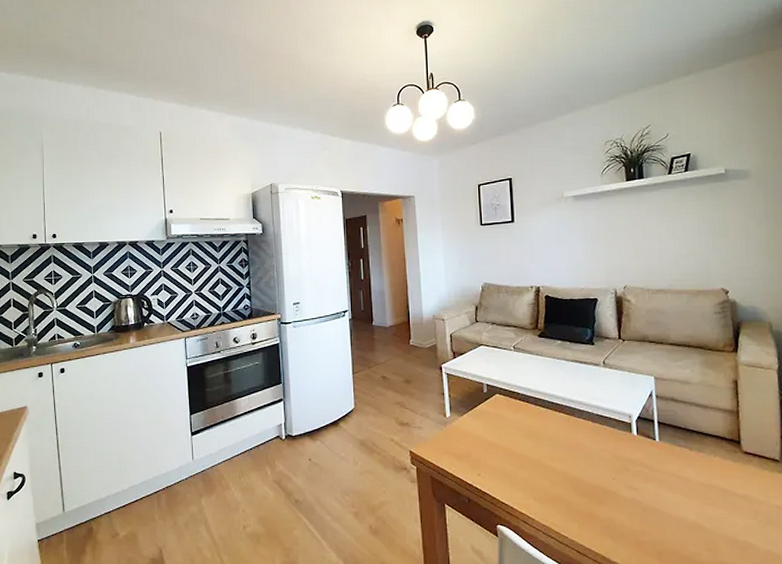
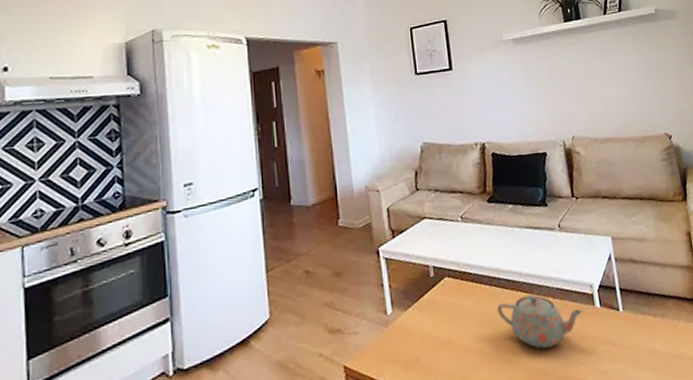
teapot: none [540,416,620,461] -> present [496,293,583,349]

